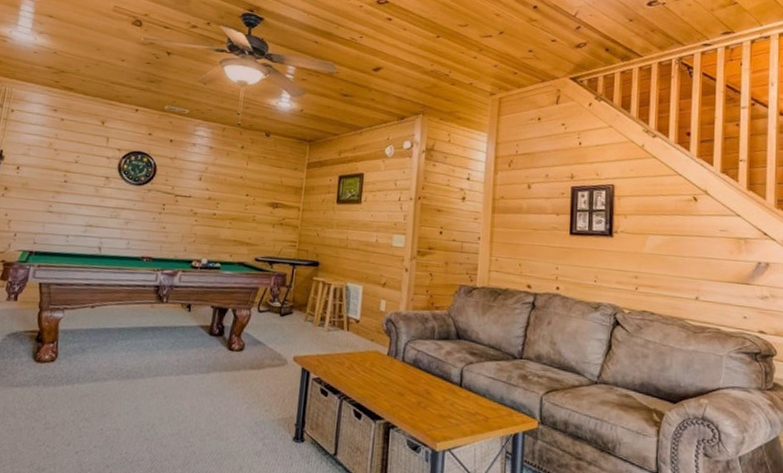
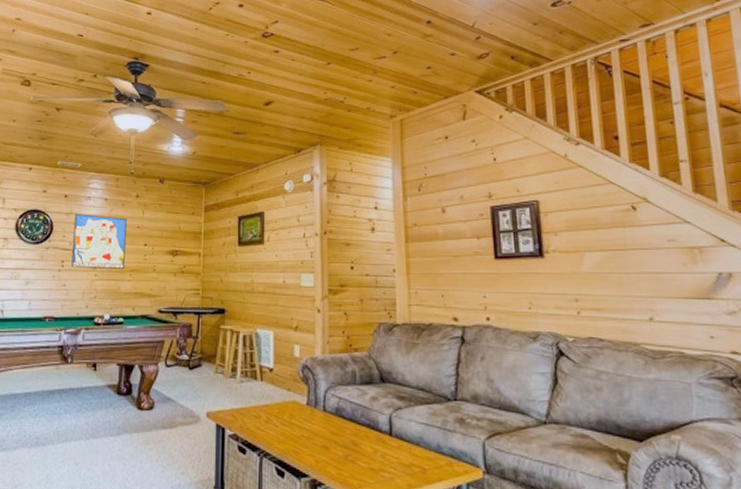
wall art: none [172,159,231,218] -> present [71,214,127,270]

